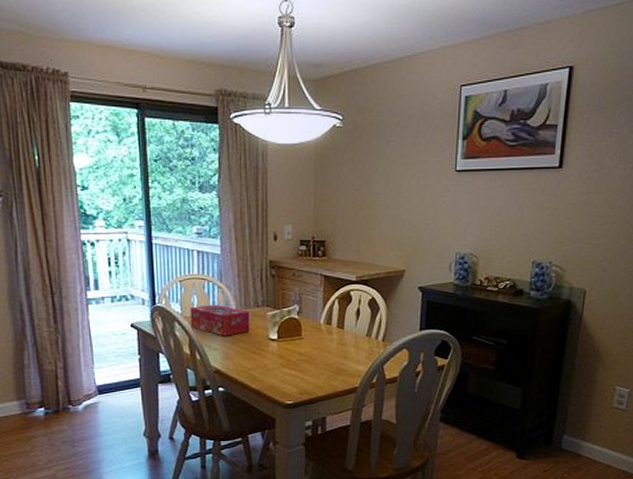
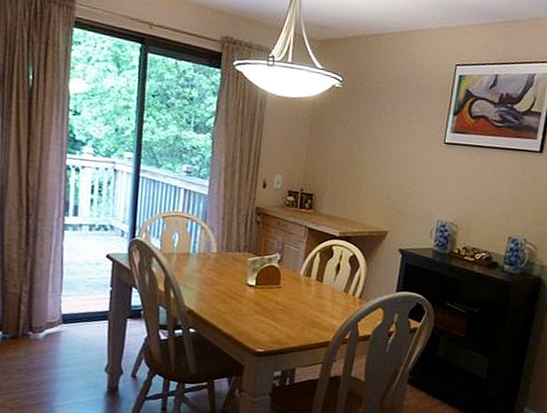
tissue box: present [190,304,250,336] -> none [168,243,230,278]

